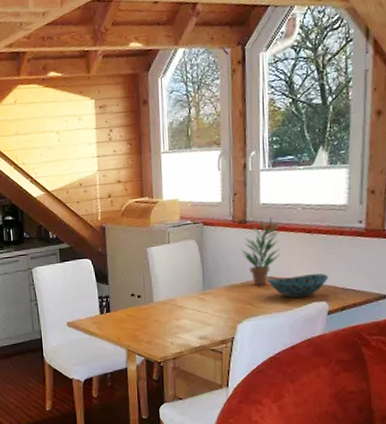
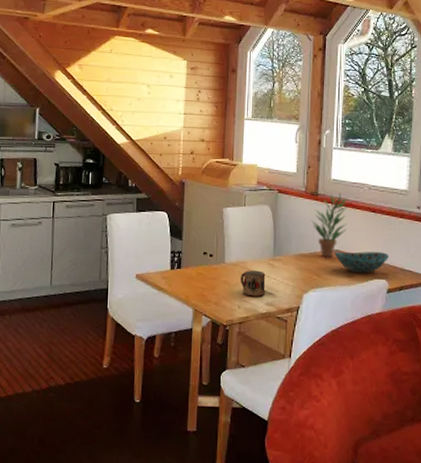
mug: none [171,306,198,332] -> present [241,270,266,297]

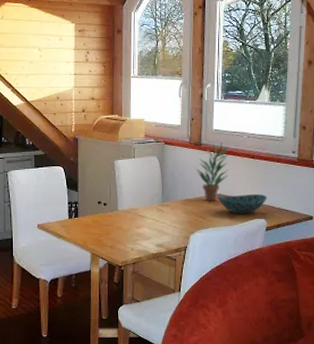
mug: present [241,270,266,297] -> none [133,216,156,239]

